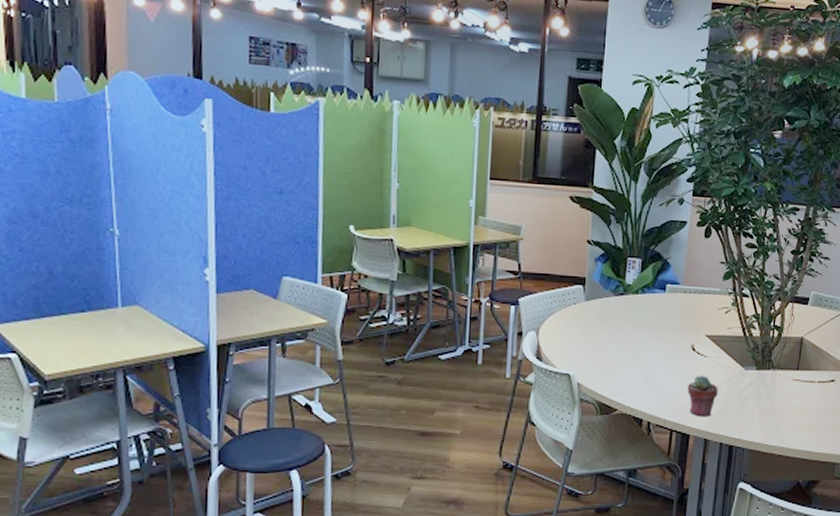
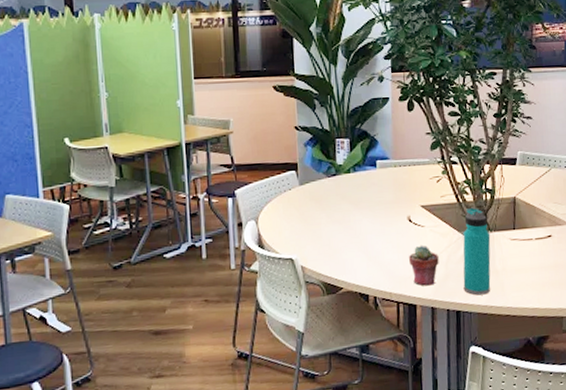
water bottle: none [739,342,773,432] -> present [463,207,491,296]

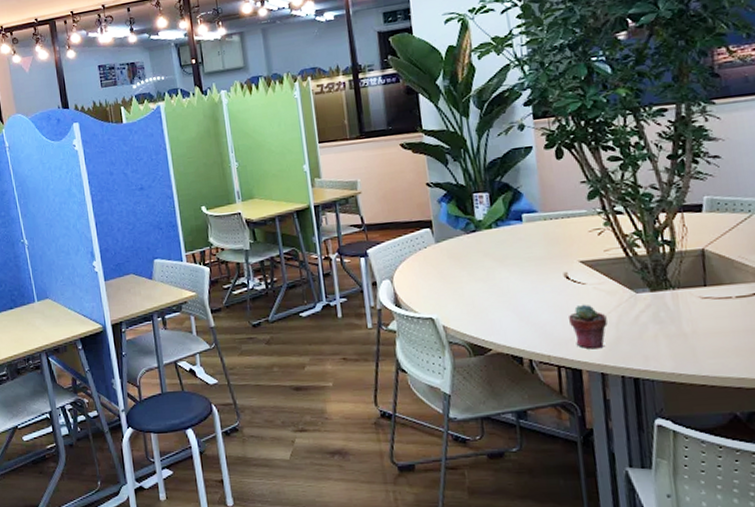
water bottle: present [463,207,491,296] -> none [636,261,678,361]

